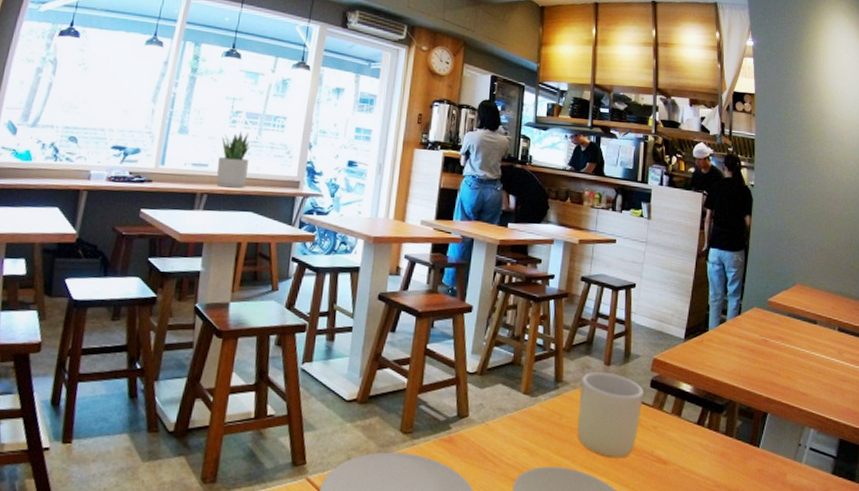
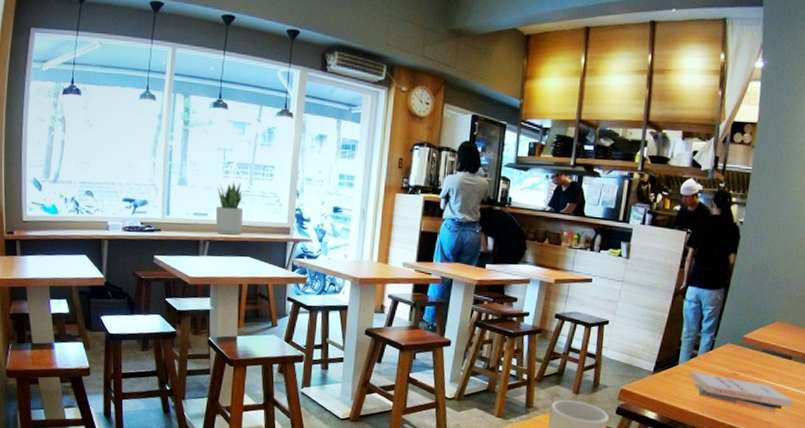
books: none [721,338,825,382] -> present [689,371,794,413]

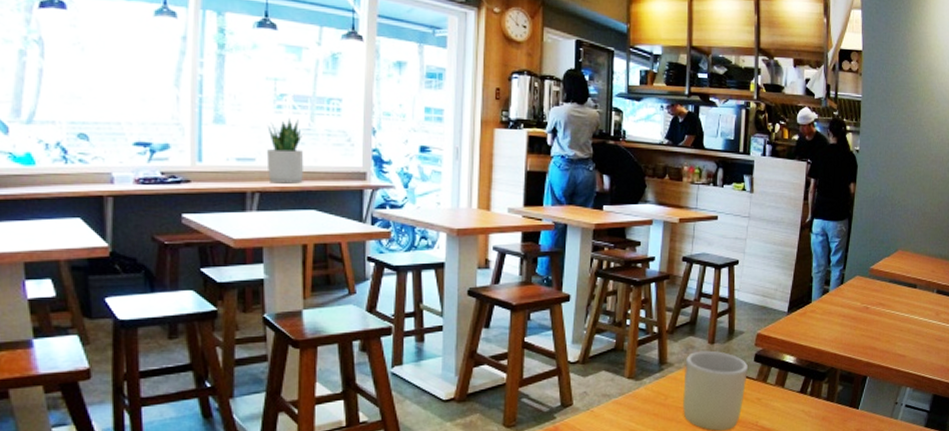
books: present [689,371,794,413] -> none [823,308,923,345]

